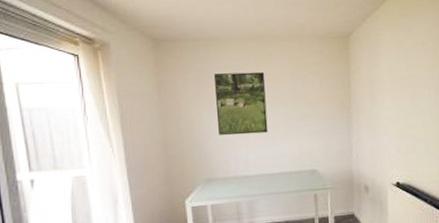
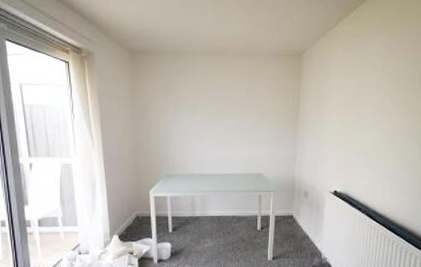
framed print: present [214,71,268,135] -> none [179,83,223,138]

